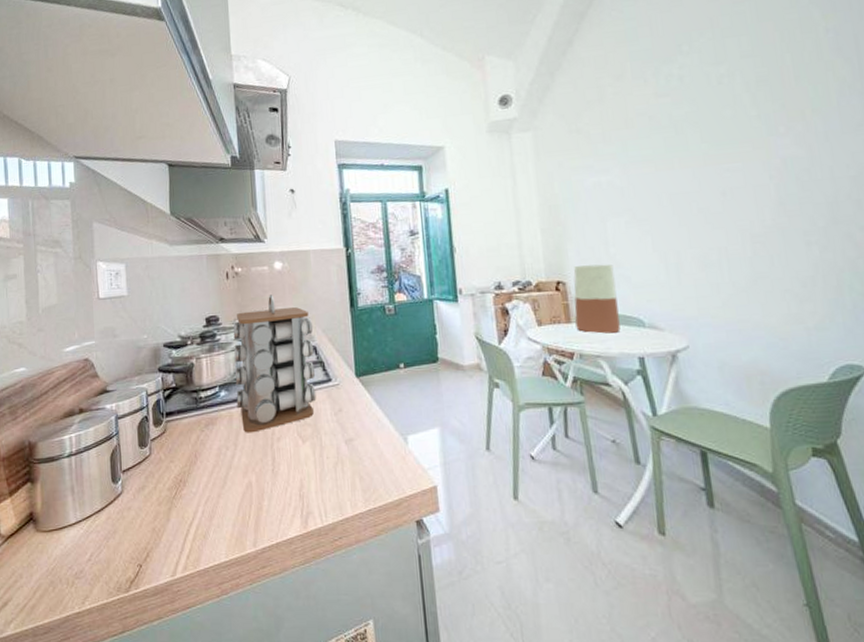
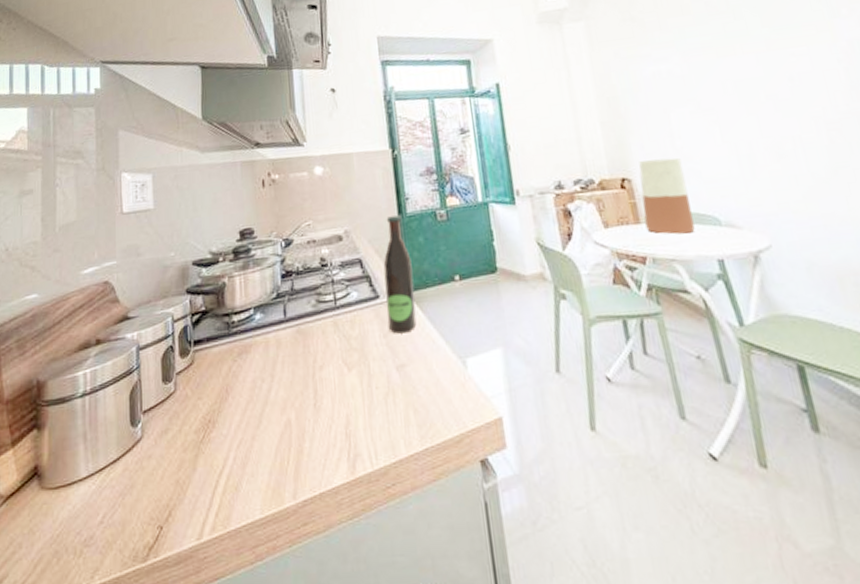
spice rack: present [233,295,317,433] -> none [269,203,363,362]
bottle: none [335,308,364,413] -> present [383,215,417,334]

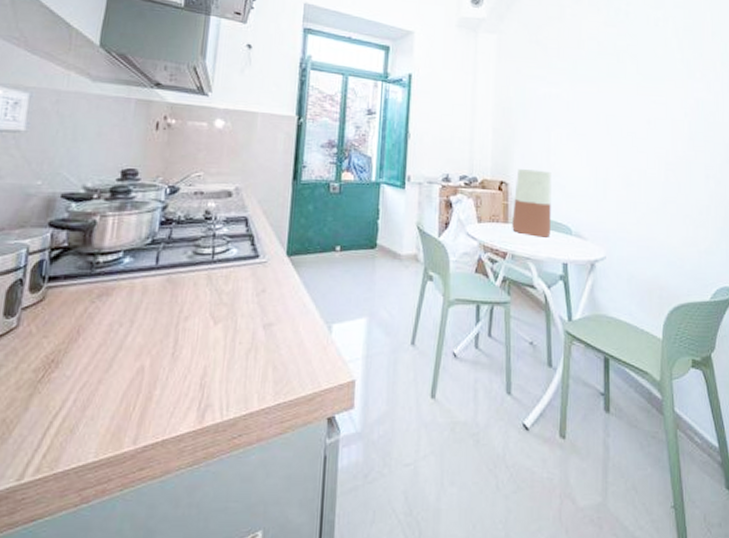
bottle: present [383,215,417,334] -> none [262,181,297,294]

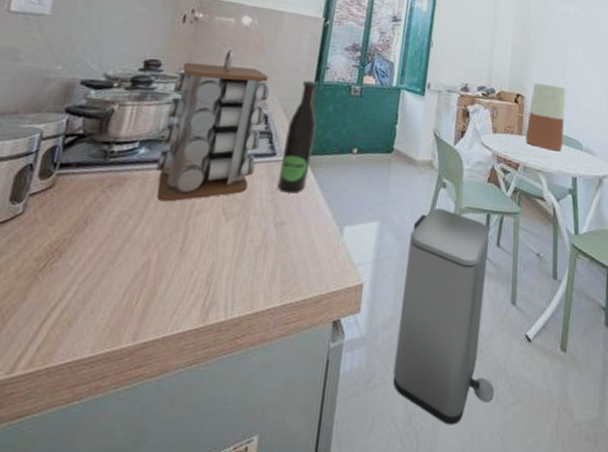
spice rack: none [141,154,248,309] -> present [155,50,270,202]
bottle: none [262,181,297,294] -> present [277,81,318,193]
pedal bin: none [391,302,494,515] -> present [393,208,495,425]

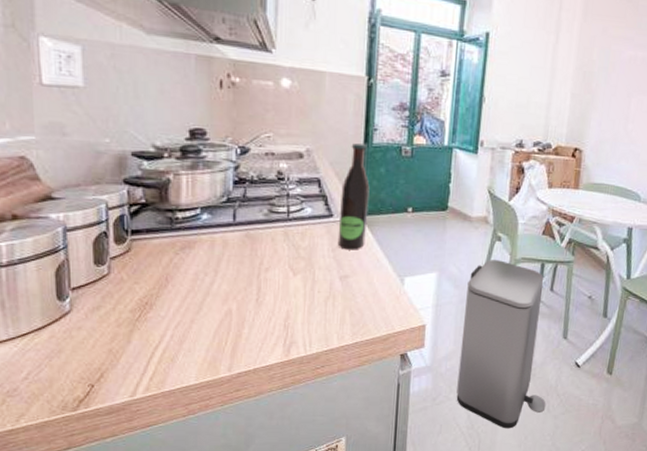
spice rack: present [155,50,270,202] -> none [221,115,319,261]
vase: present [526,83,566,151] -> none [582,136,628,204]

